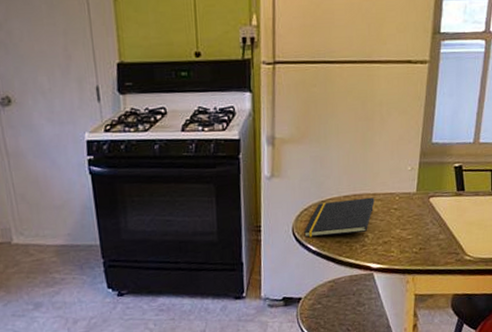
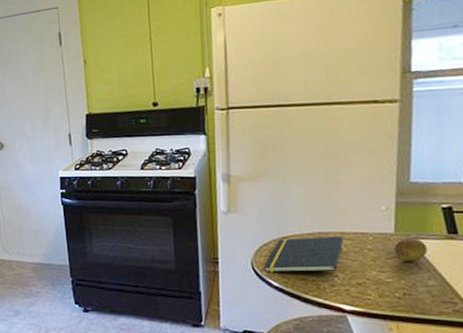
fruit: none [415,195,440,219] -> present [394,237,427,262]

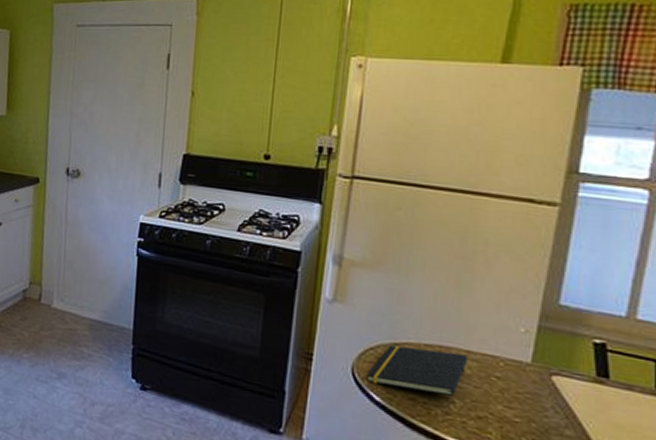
fruit: present [394,237,427,262] -> none [529,371,568,403]

